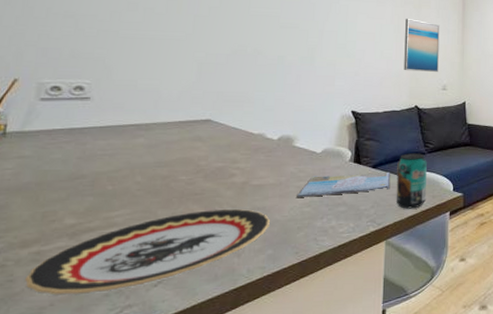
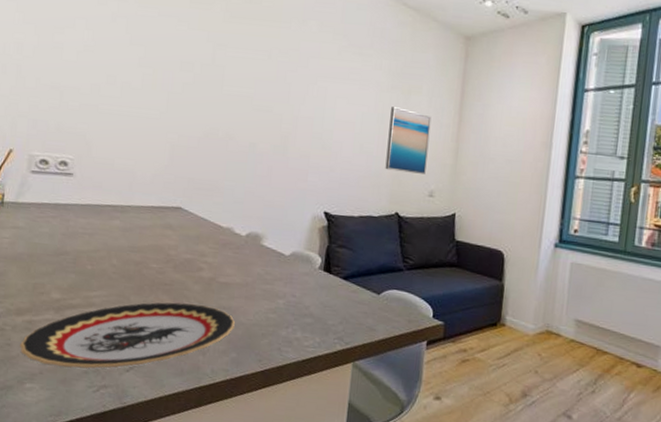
book: present [297,172,391,198] -> none [262,280,363,306]
beverage can: present [396,153,427,209] -> none [366,267,405,332]

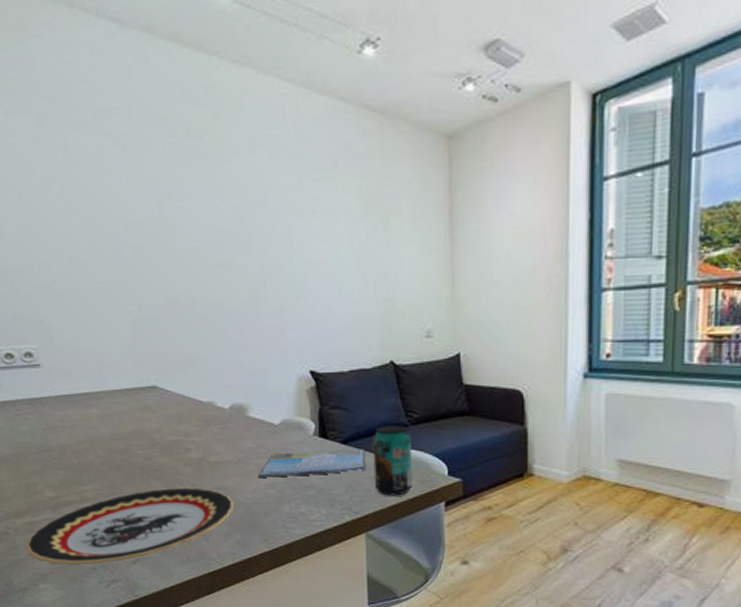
book: none [262,280,363,306] -> present [258,449,366,479]
beverage can: none [366,267,405,332] -> present [372,425,412,496]
wall art: present [385,107,432,174] -> none [369,236,419,313]

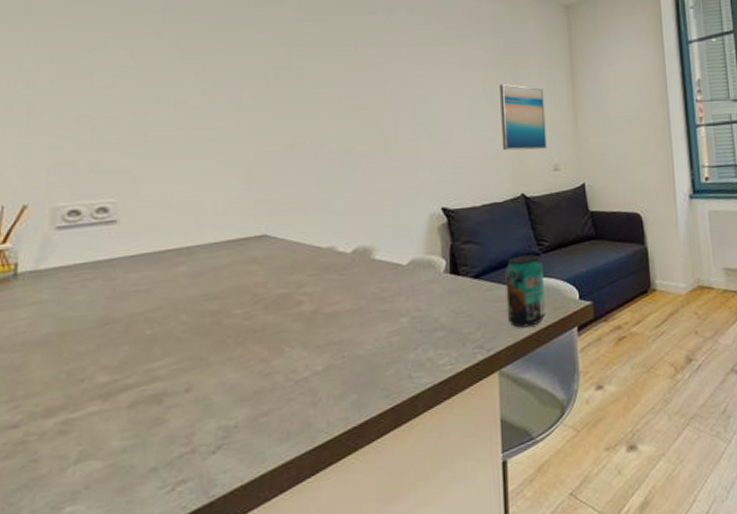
plate: present [25,487,234,566] -> none [52,345,350,476]
book: present [258,449,366,479] -> none [381,281,499,326]
wall art: none [369,236,419,313] -> present [500,84,547,151]

